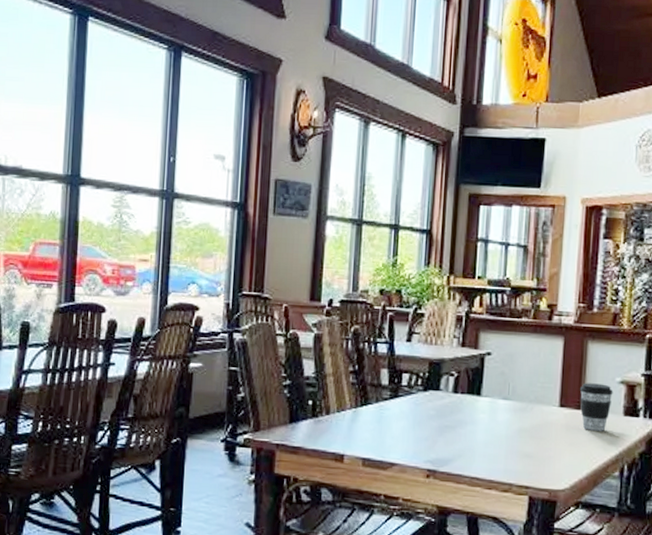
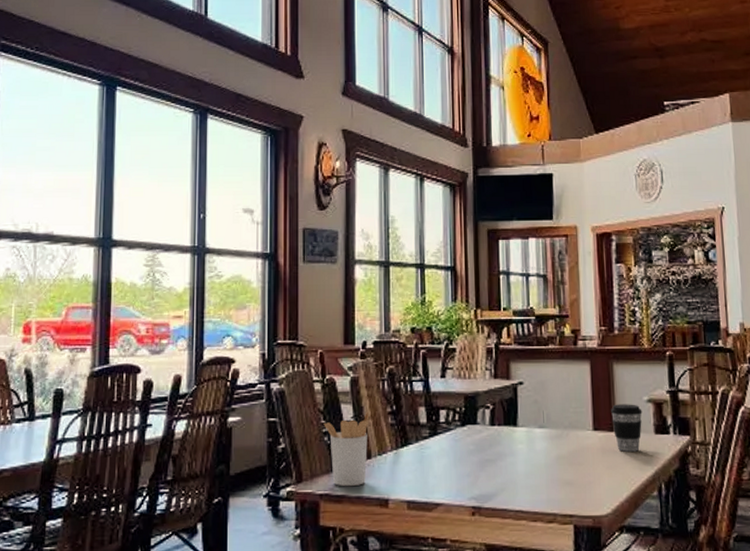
utensil holder: none [284,369,331,440] -> present [323,411,370,487]

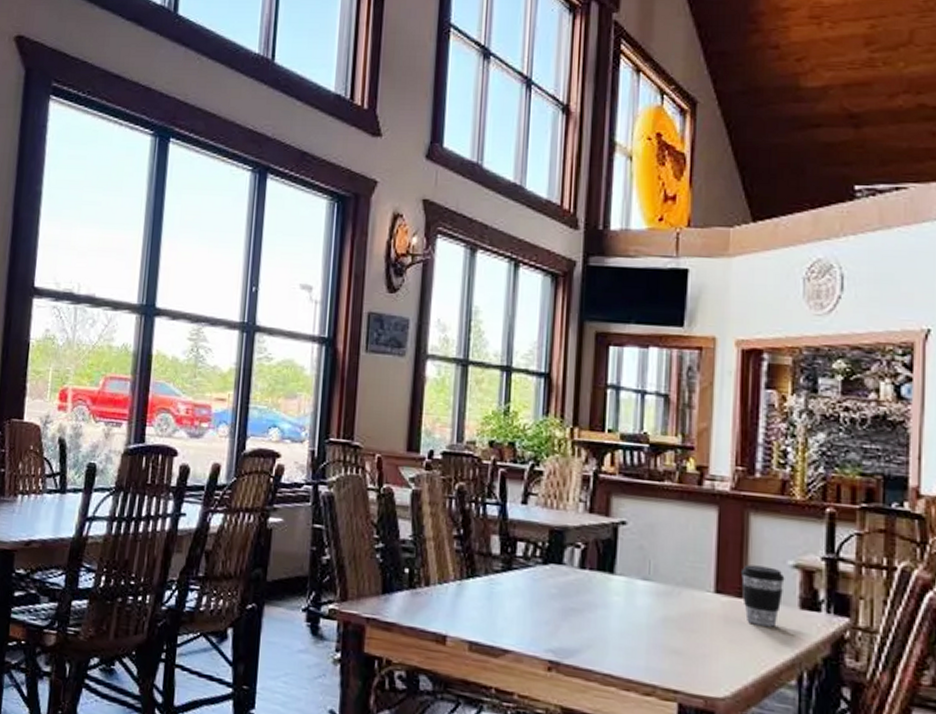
utensil holder: present [323,411,370,487] -> none [376,532,432,615]

